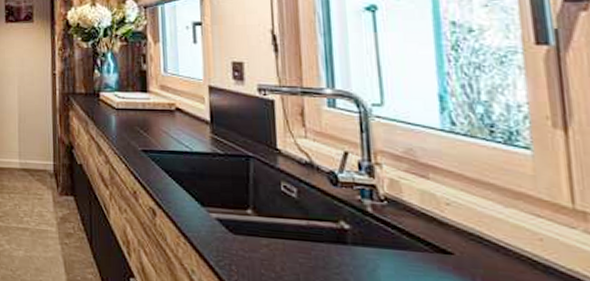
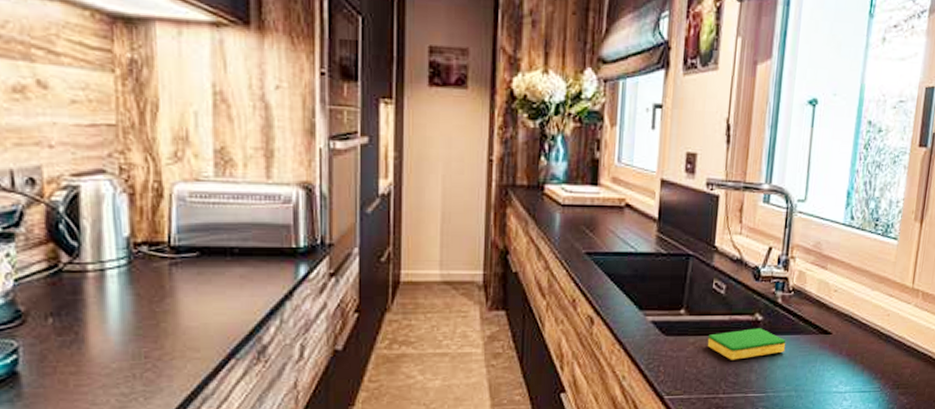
dish sponge: none [283,237,389,270] -> present [707,328,786,360]

